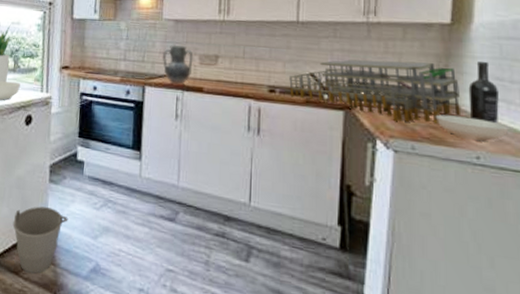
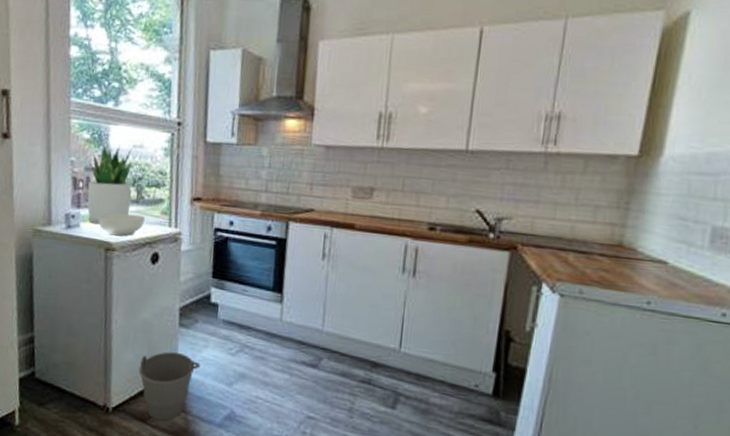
ceramic jug: present [163,44,194,85] -> none [310,174,346,221]
dish rack: present [289,59,460,124] -> none [452,194,639,266]
bowl: present [435,114,509,142] -> none [608,256,686,286]
wine bottle: present [468,61,499,124] -> none [645,198,680,267]

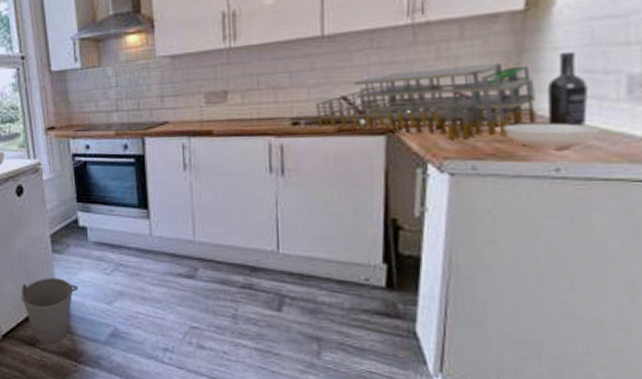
dish rack: none [452,194,639,266] -> present [316,62,535,141]
bowl: none [608,256,686,286] -> present [502,123,600,151]
wine bottle: none [645,198,680,267] -> present [547,51,588,127]

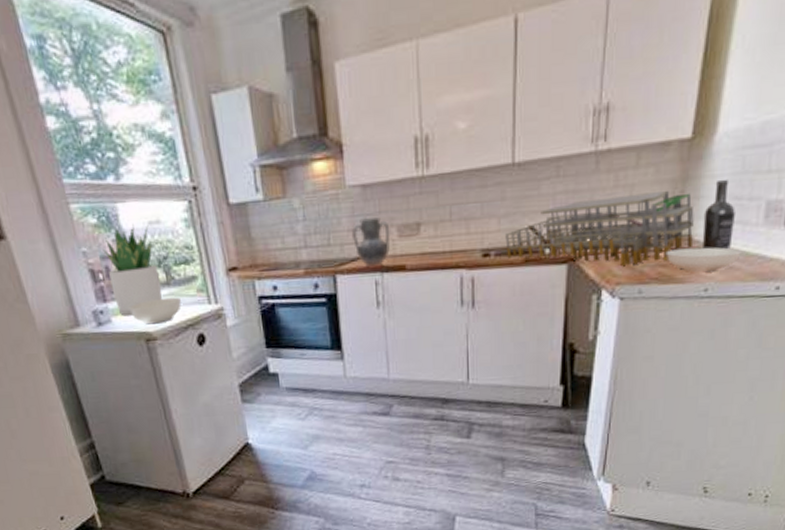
bucket: present [21,278,79,344] -> none [210,428,273,495]
ceramic jug: none [161,85,198,131] -> present [352,217,390,267]

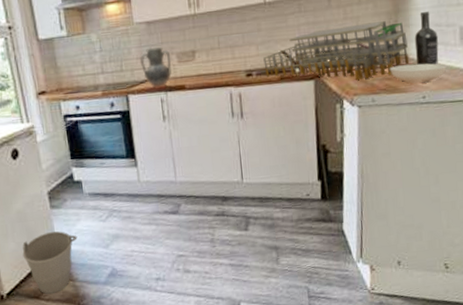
bucket: none [210,428,273,495] -> present [22,231,78,294]

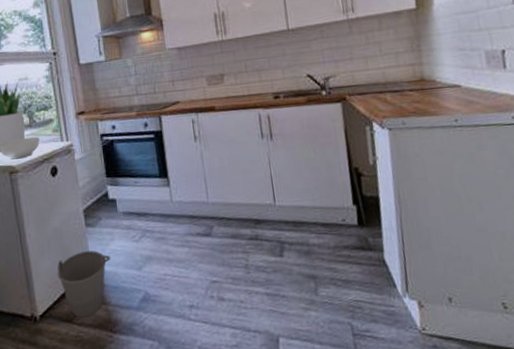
ceramic jug: present [140,47,172,87] -> none [172,71,202,109]
dish rack: present [263,20,409,81] -> none [289,45,437,104]
bowl: present [389,63,447,84] -> none [417,86,476,107]
wine bottle: present [414,11,439,65] -> none [439,36,467,89]

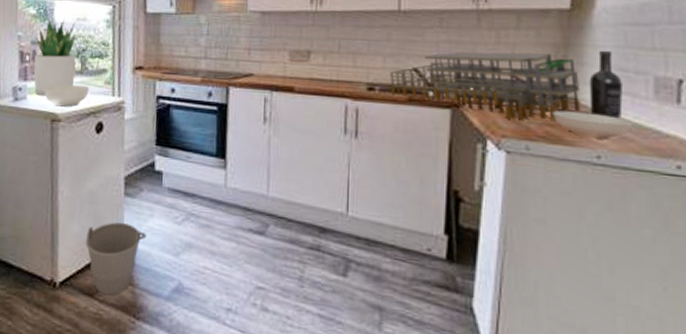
dish rack: none [289,45,437,104] -> present [390,52,580,121]
bowl: none [417,86,476,107] -> present [552,110,633,140]
wine bottle: none [439,36,467,89] -> present [589,50,623,120]

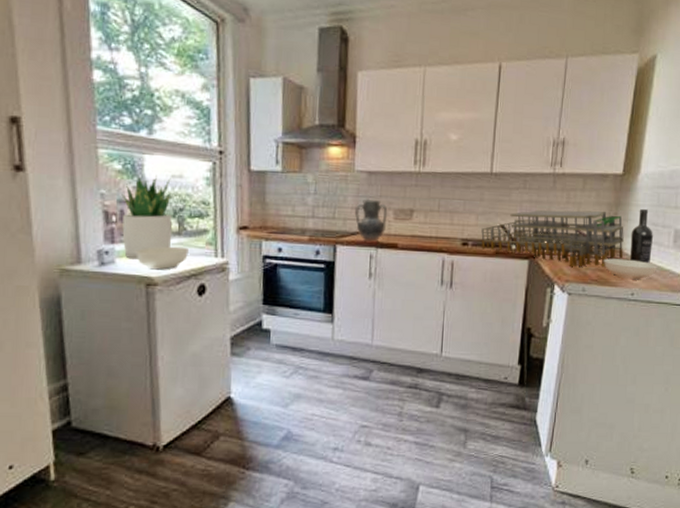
bucket: present [85,222,147,295] -> none [190,382,255,451]
ceramic jug: none [248,39,283,84] -> present [355,198,388,242]

